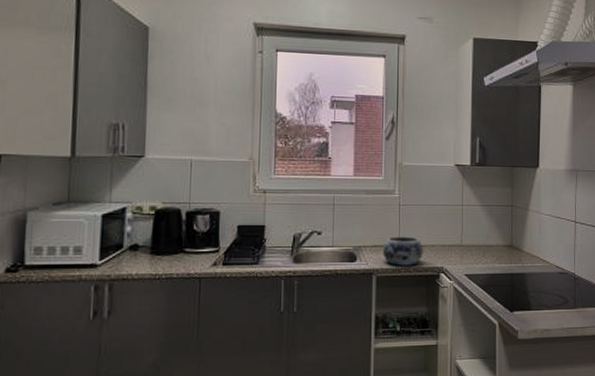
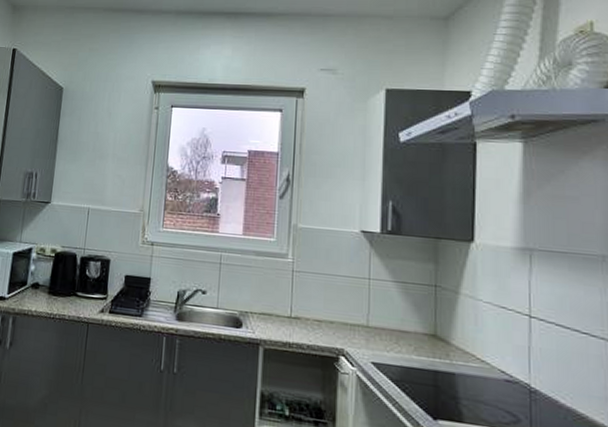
decorative bowl: present [382,236,423,266] -> none [271,305,320,342]

